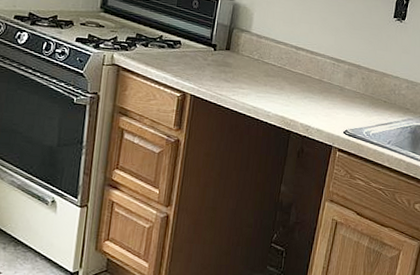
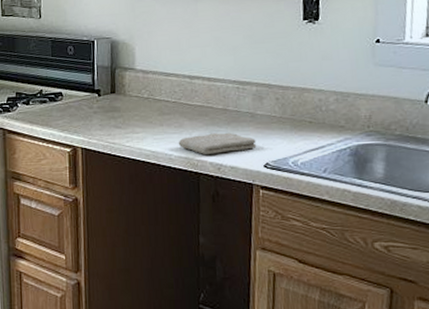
washcloth: none [277,98,341,117] -> present [178,132,257,154]

